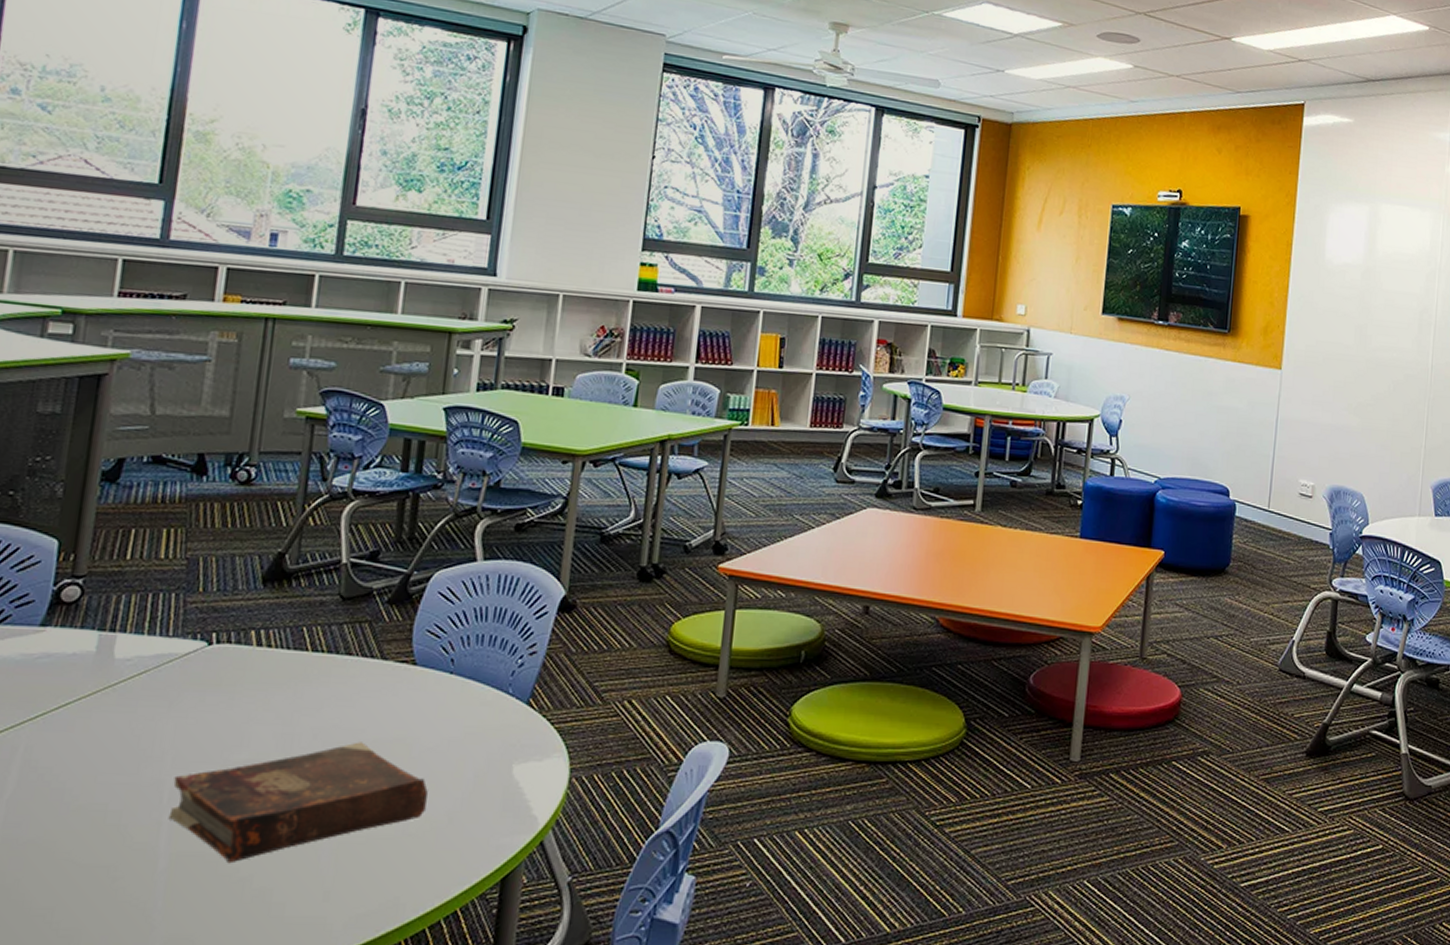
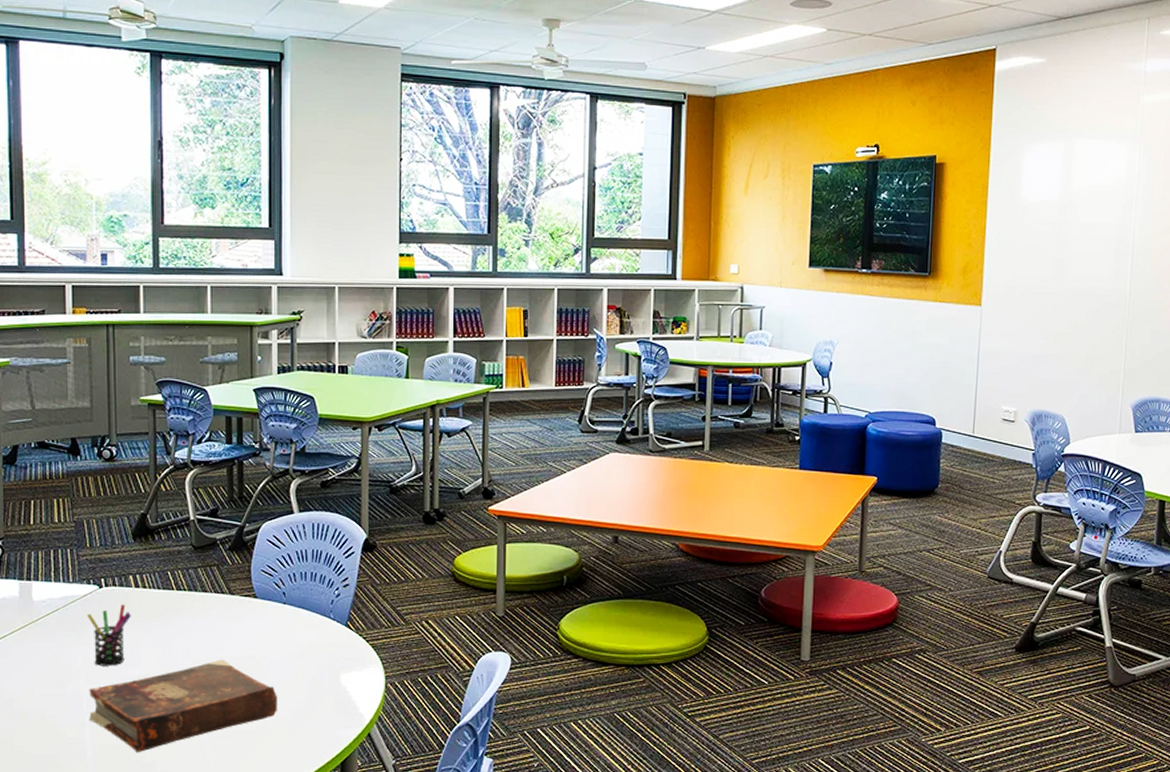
pen holder: none [186,667,247,747] -> present [87,604,131,666]

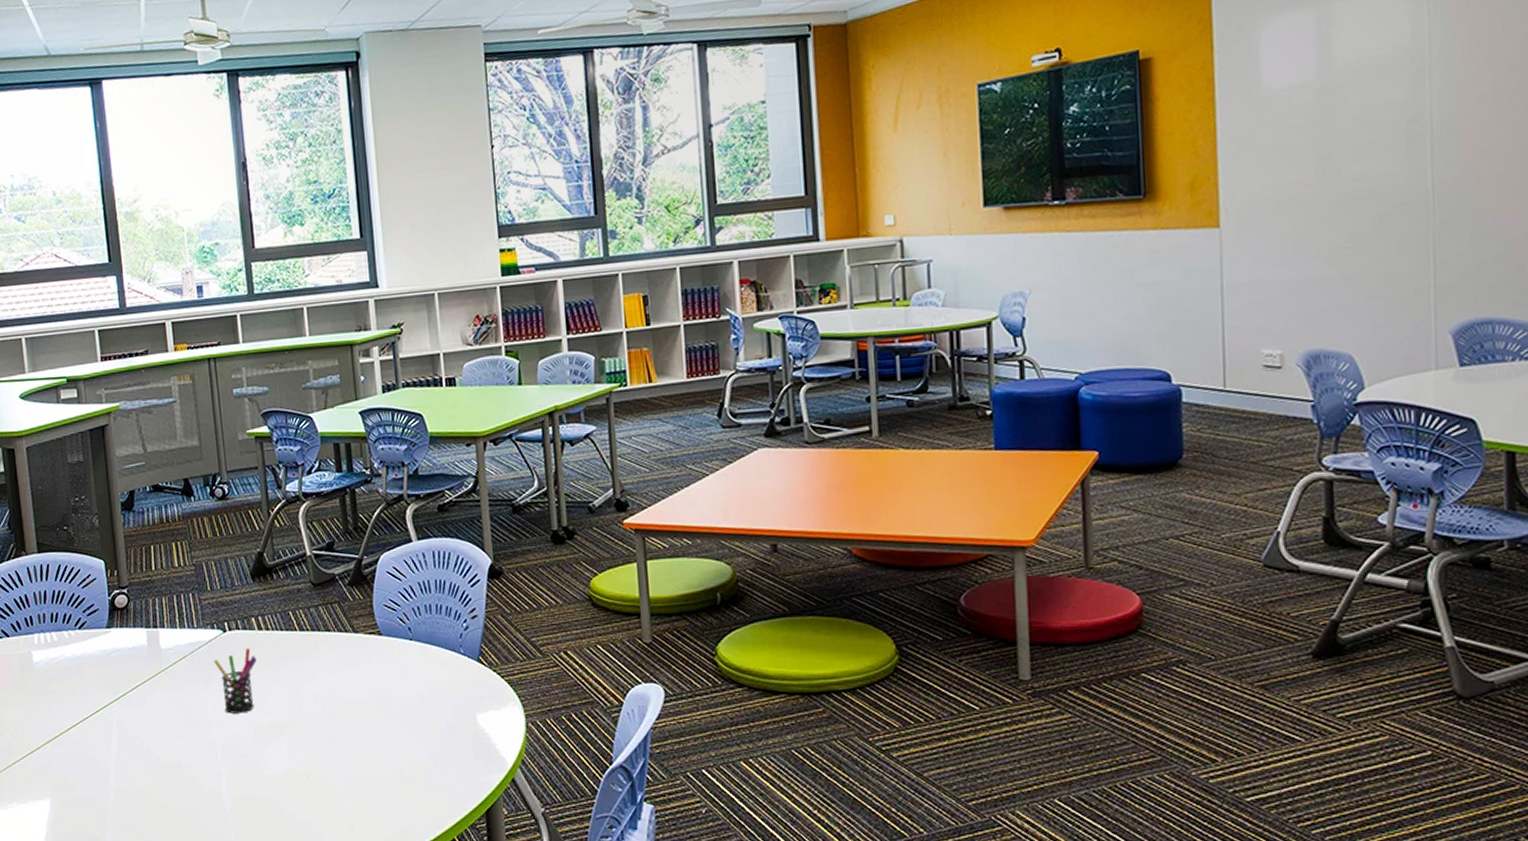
book: present [89,659,277,753] -> none [222,702,413,804]

